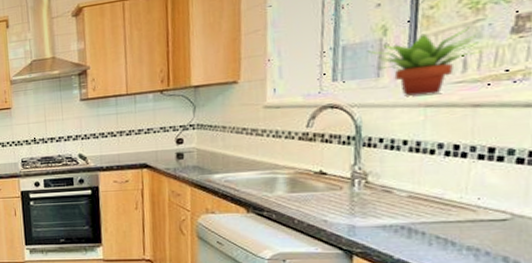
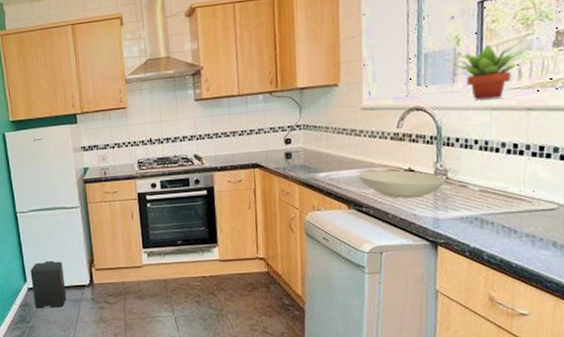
bowl: none [259,172,366,203] -> present [358,170,446,199]

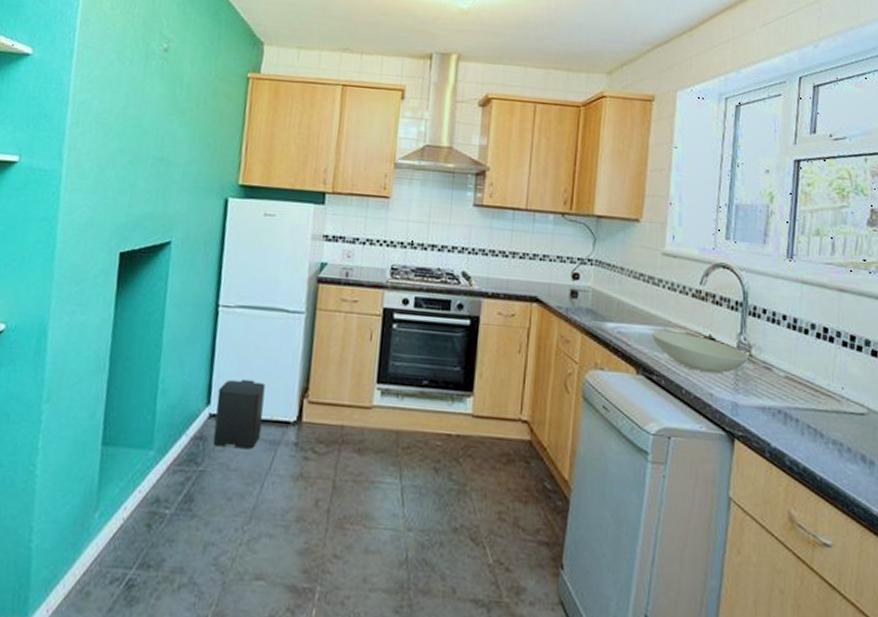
succulent plant: present [444,39,532,100] -> none [756,208,846,271]

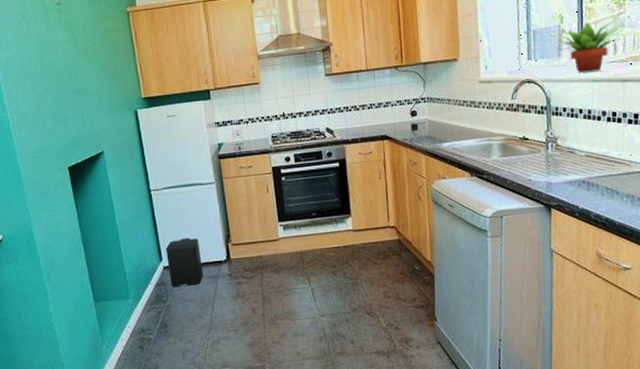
bowl: present [652,330,749,374] -> none [478,139,556,165]
succulent plant: none [756,208,846,271] -> present [550,17,625,73]

